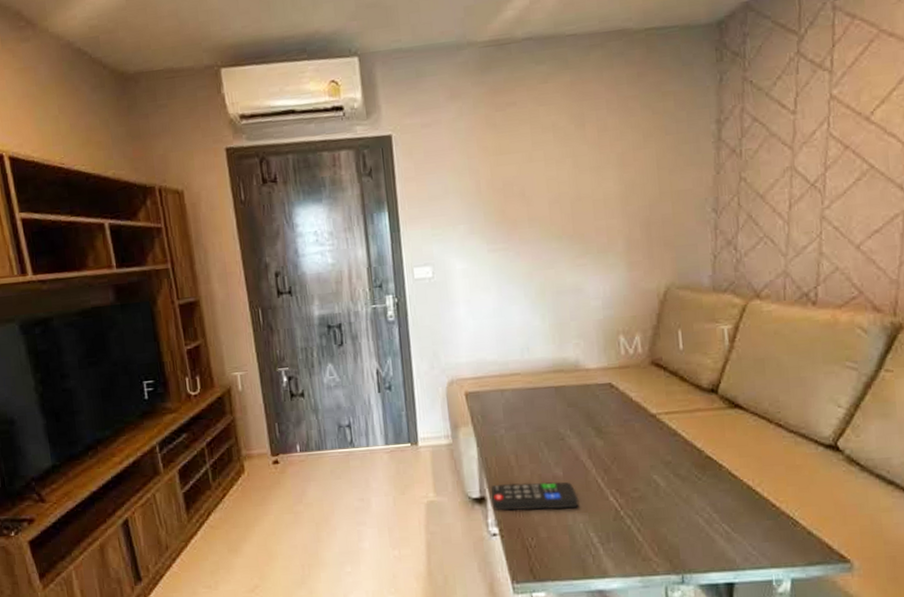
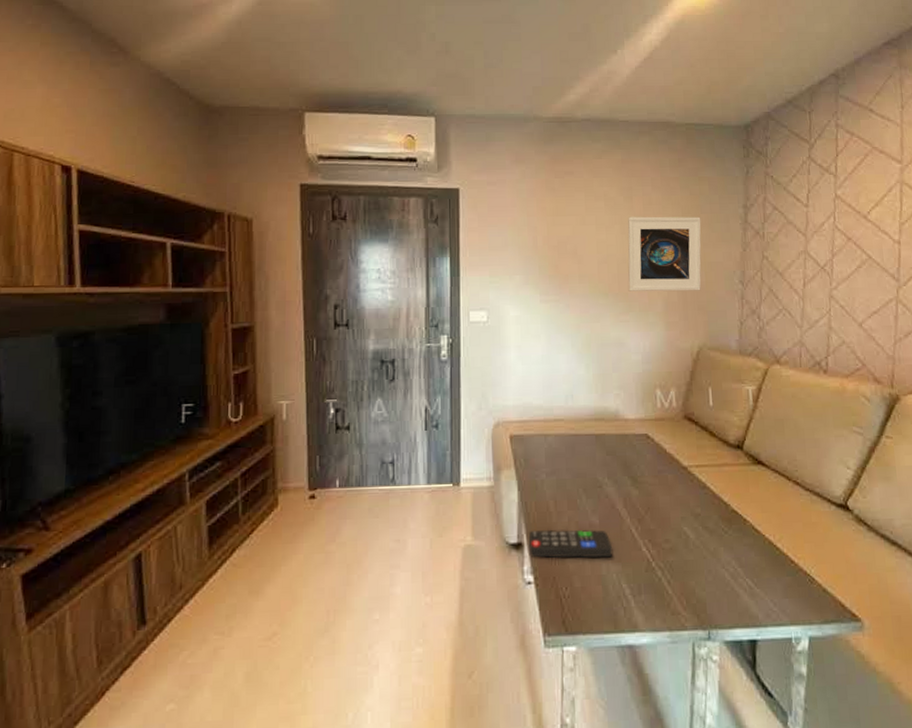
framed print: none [580,139,668,232] -> present [627,216,702,292]

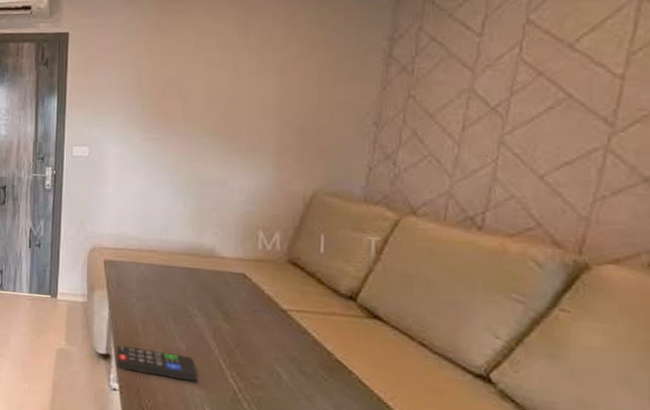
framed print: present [627,216,702,292] -> none [236,52,331,133]

